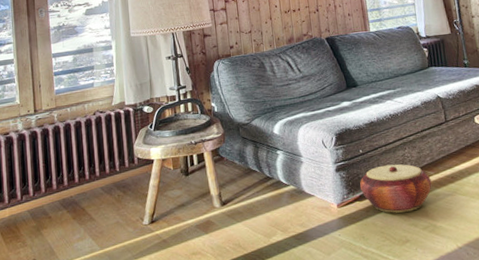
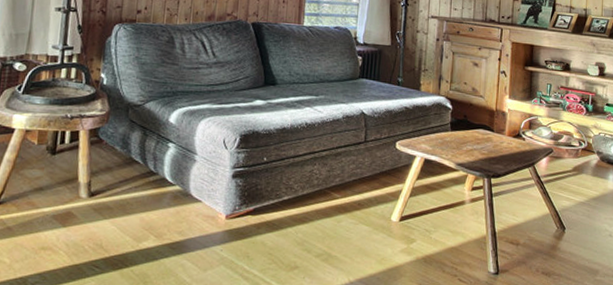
woven basket: present [360,164,432,213] -> none [256,179,336,235]

